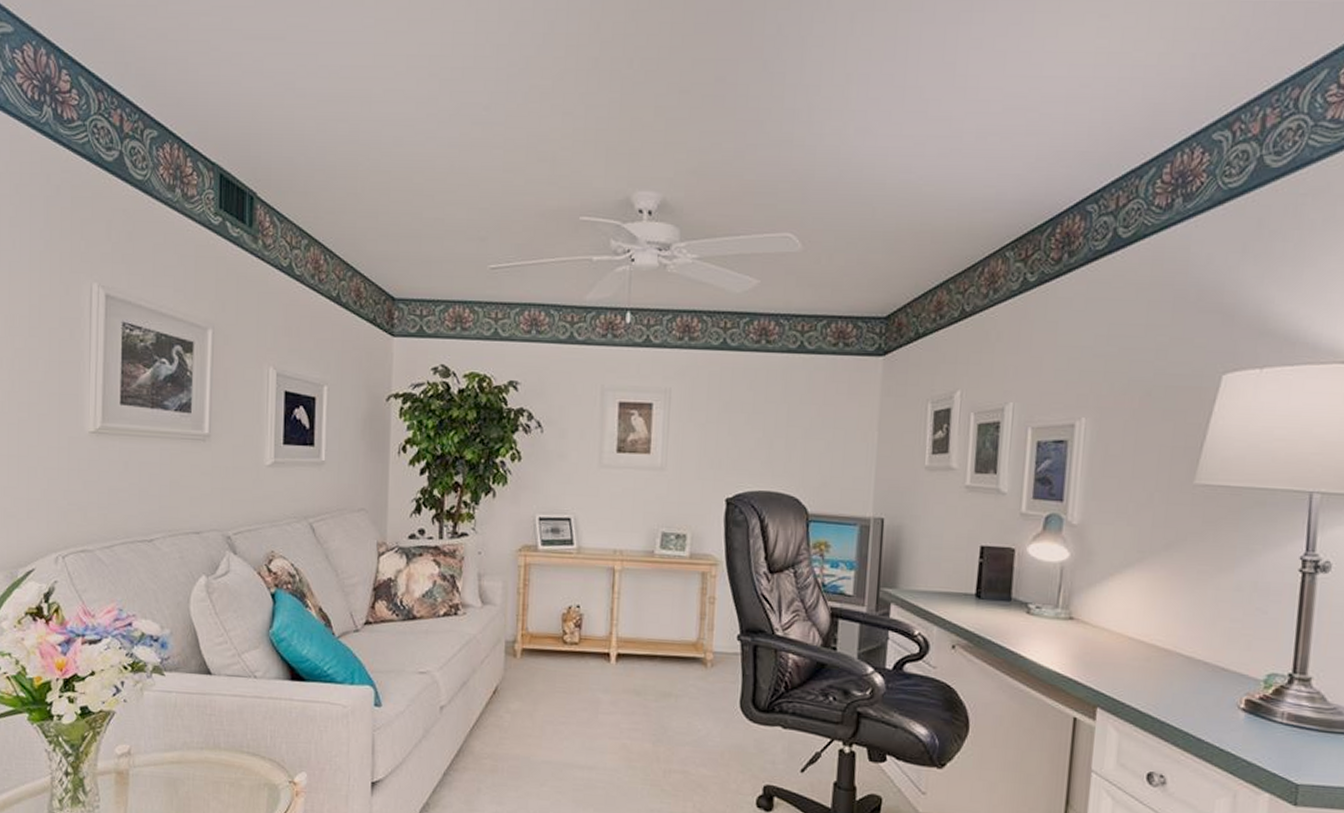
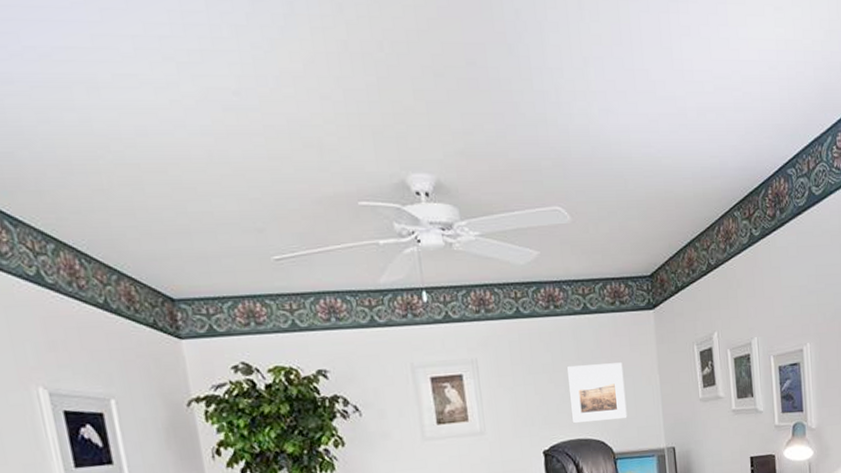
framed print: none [764,409,836,477] -> present [566,362,628,424]

